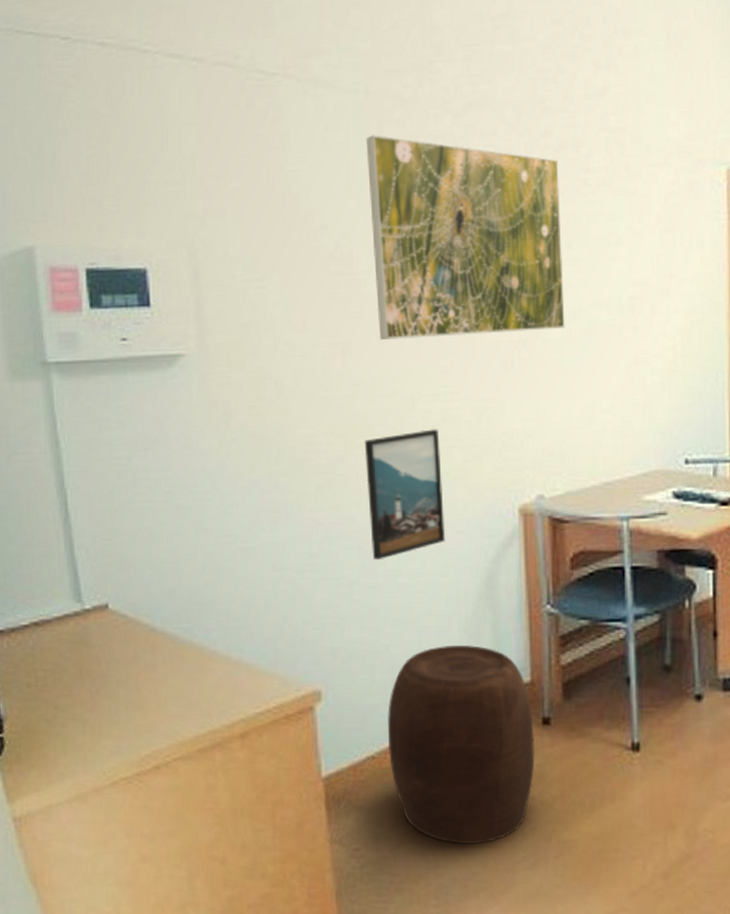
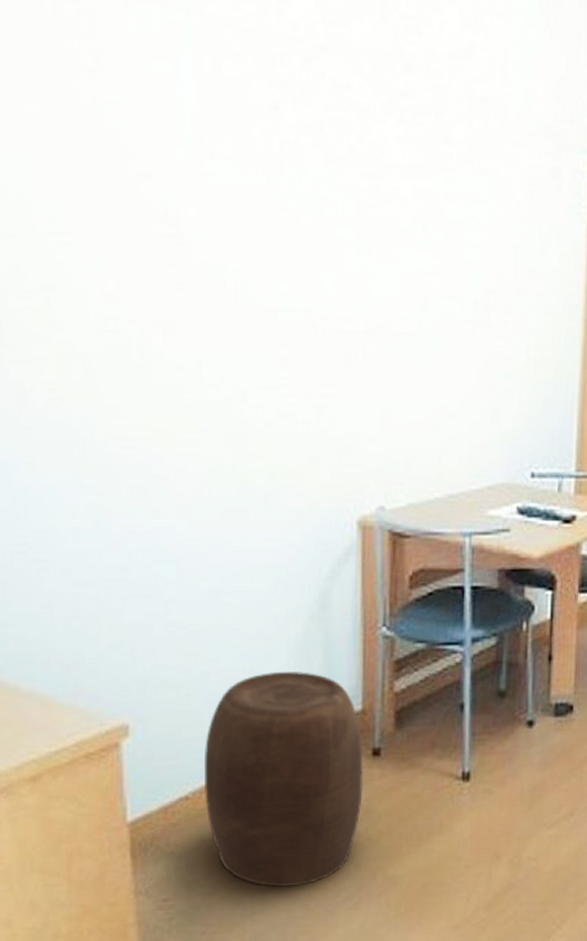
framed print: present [365,429,446,561] -> none [188,427,277,576]
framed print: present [366,135,565,341] -> none [199,69,418,322]

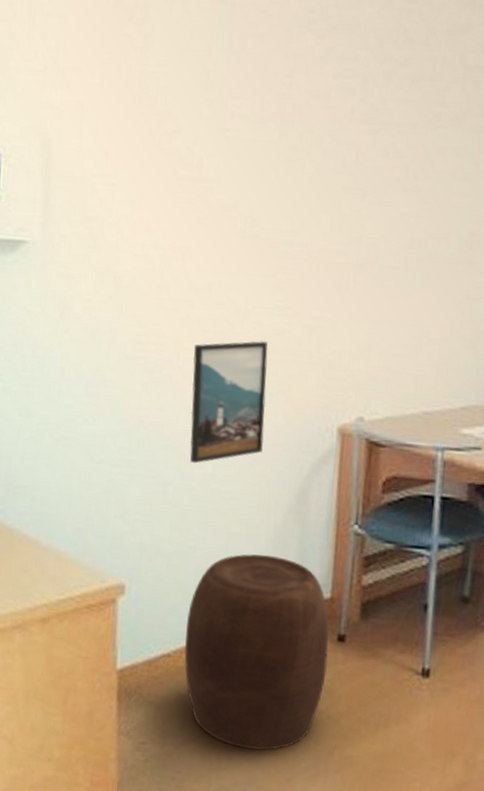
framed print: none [188,427,277,576] -> present [189,340,268,464]

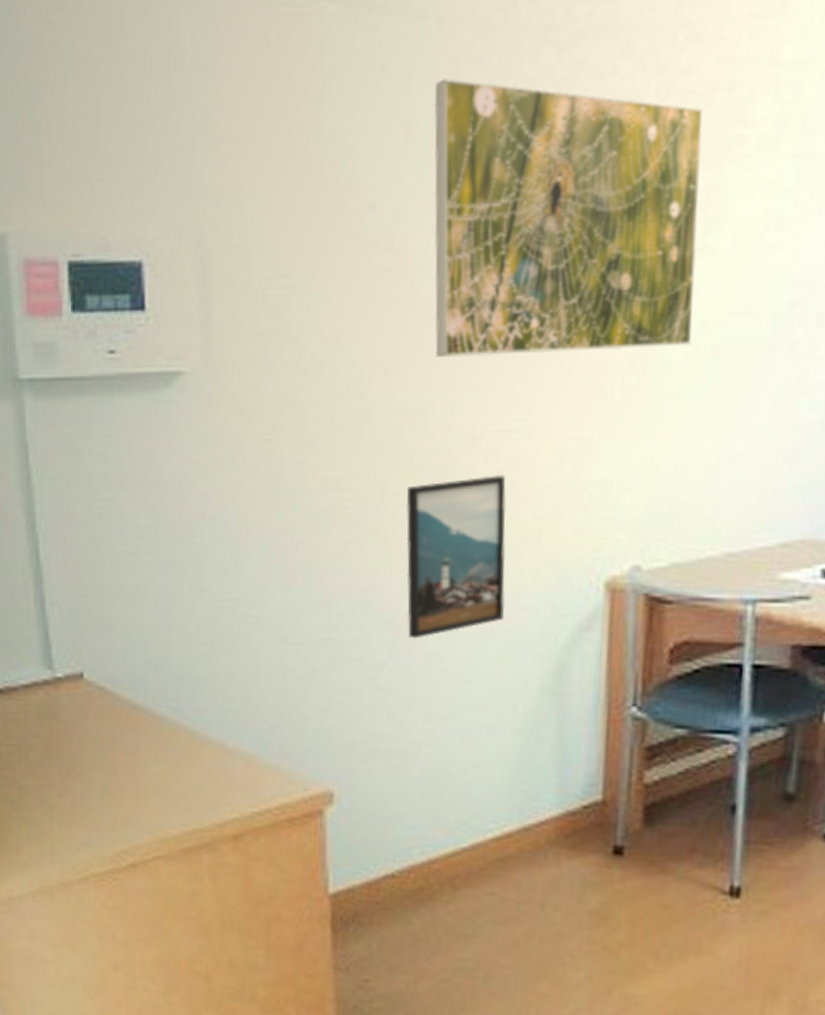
stool: present [184,554,330,751] -> none [412,749,602,990]
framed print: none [220,46,415,258] -> present [434,78,704,358]

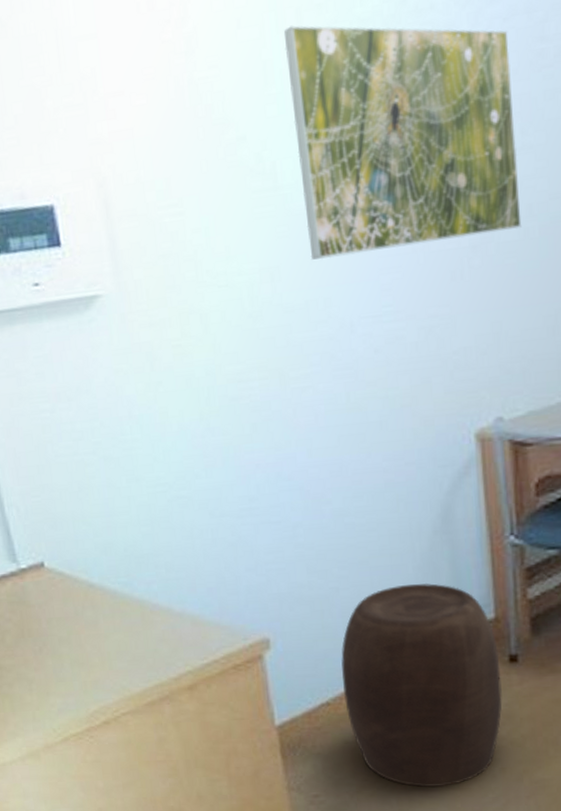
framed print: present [406,475,506,639] -> none [301,353,395,500]
stool: none [412,749,602,990] -> present [341,582,503,787]

